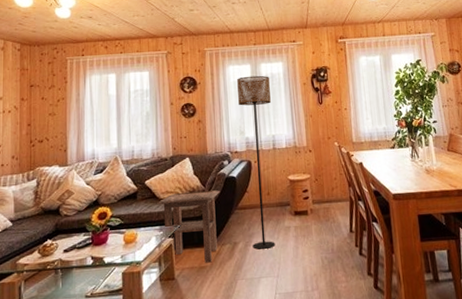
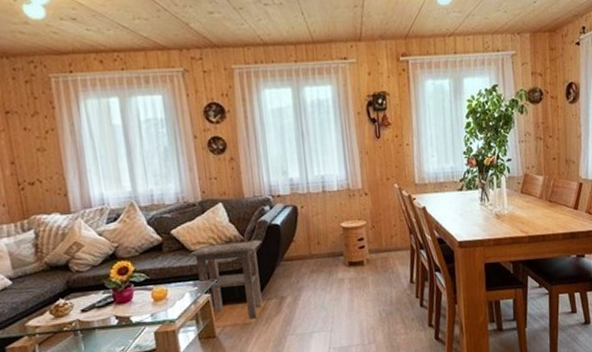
floor lamp: present [237,75,275,250] -> none [276,102,328,304]

